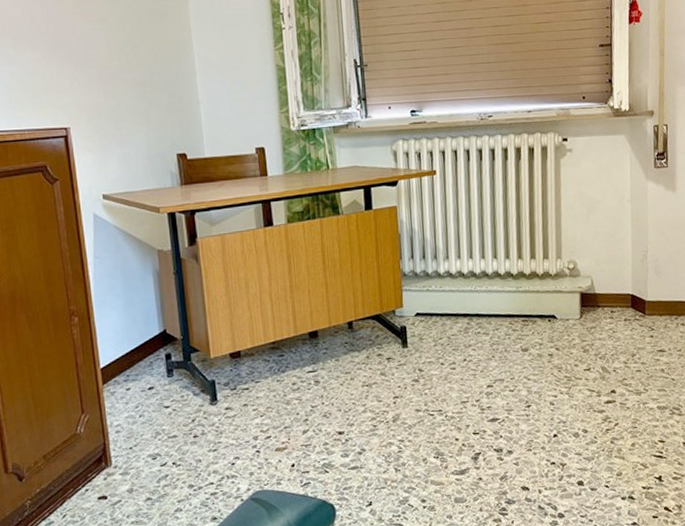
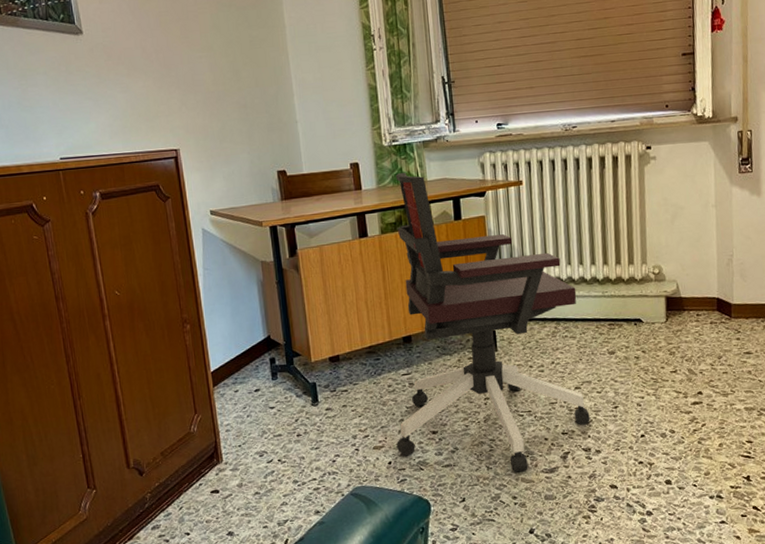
office chair: none [299,158,502,475] -> present [395,172,590,473]

